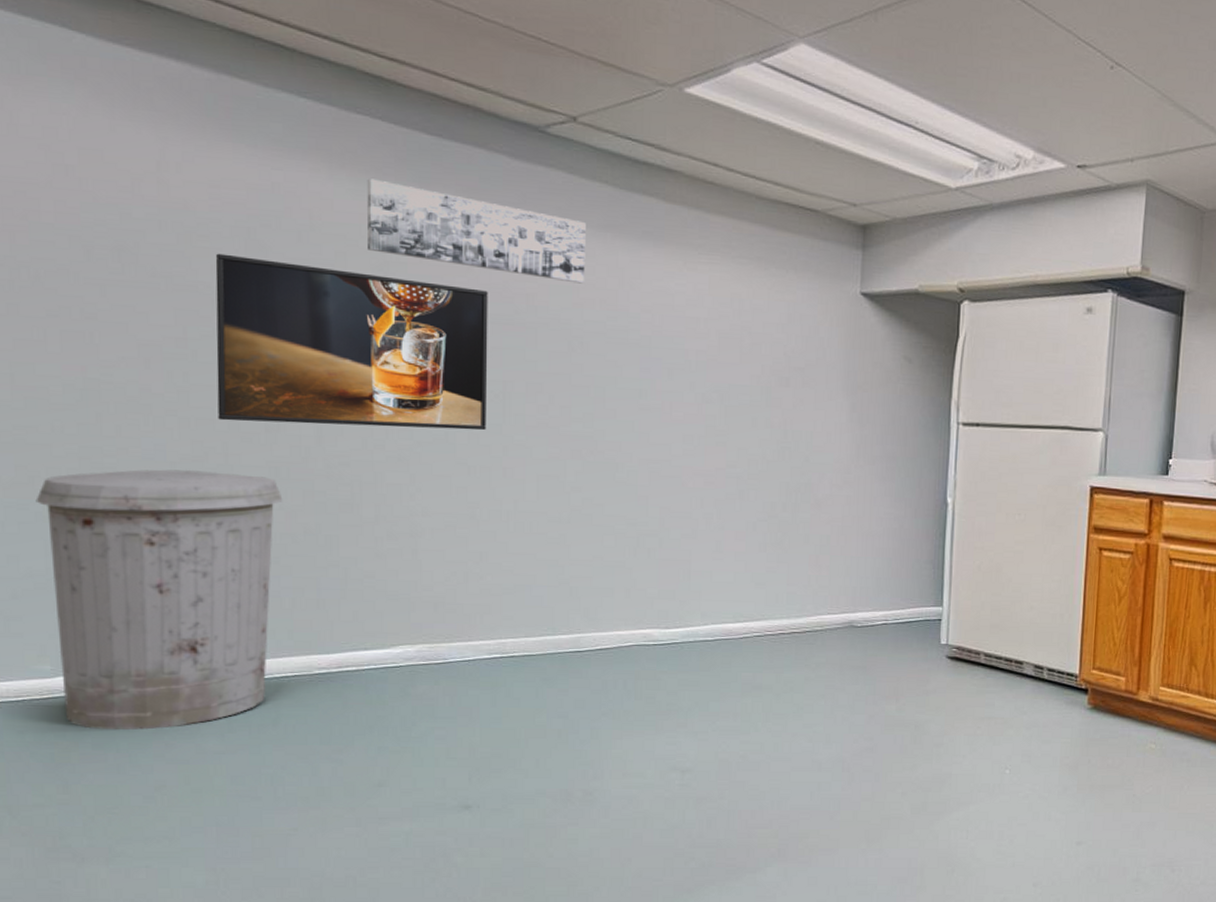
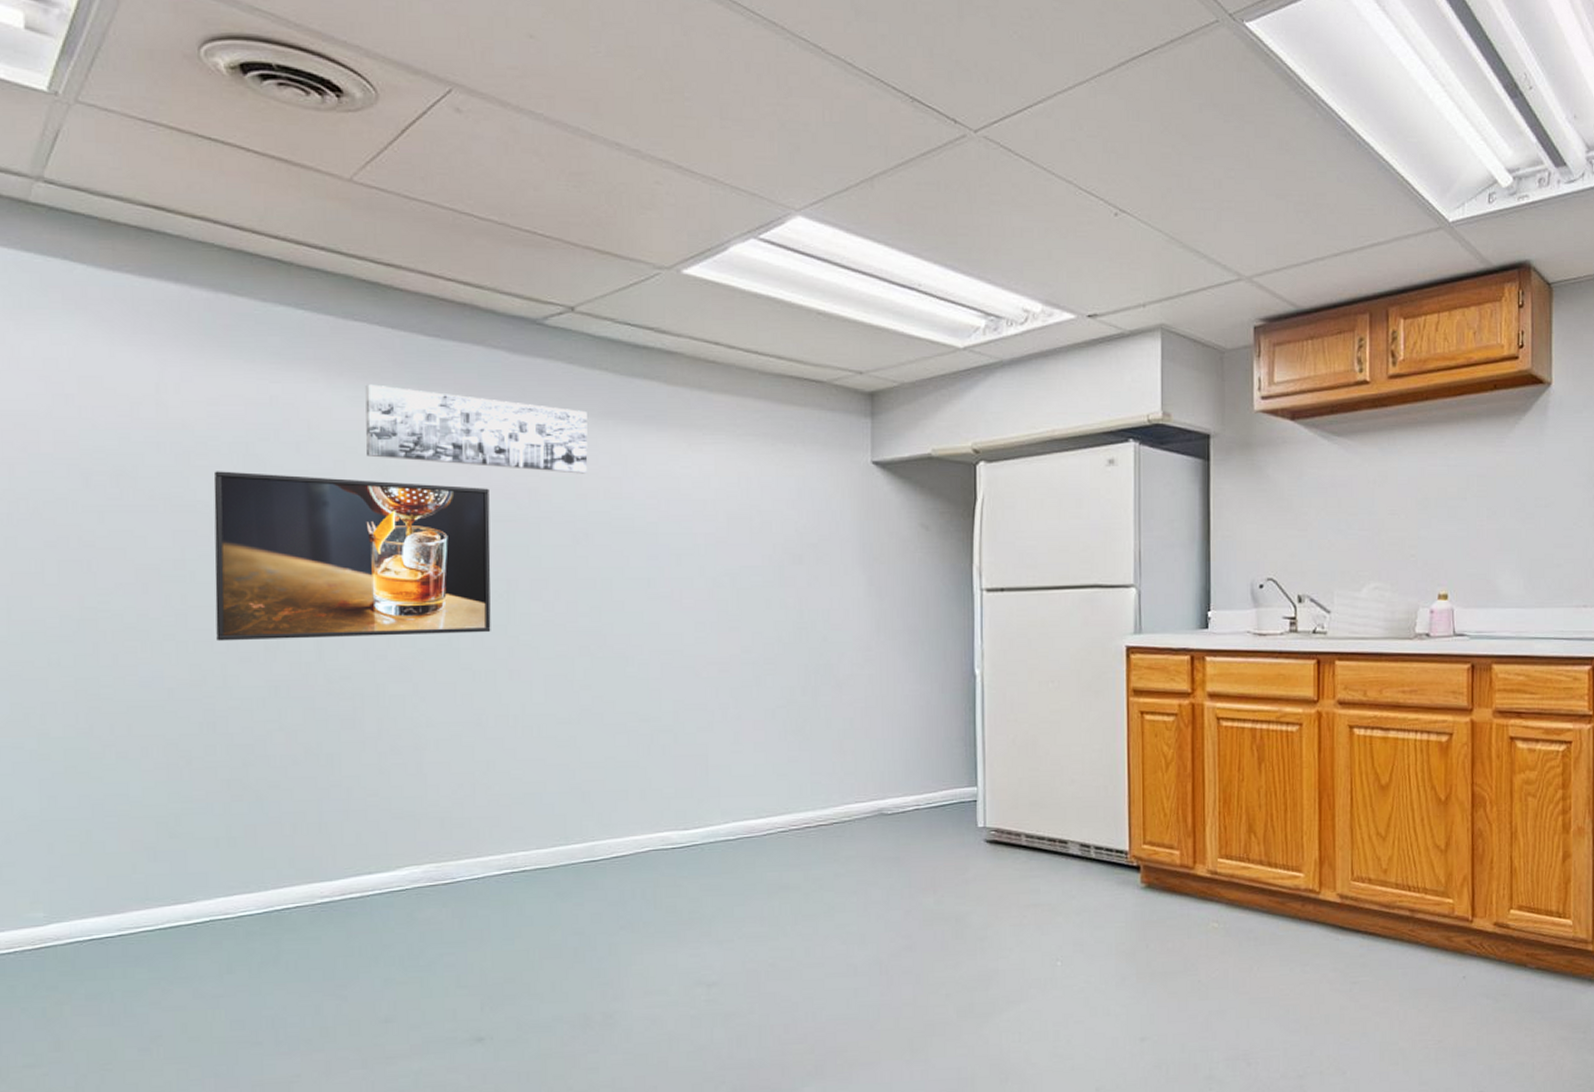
trash can: present [35,469,283,731] -> none [31,695,283,979]

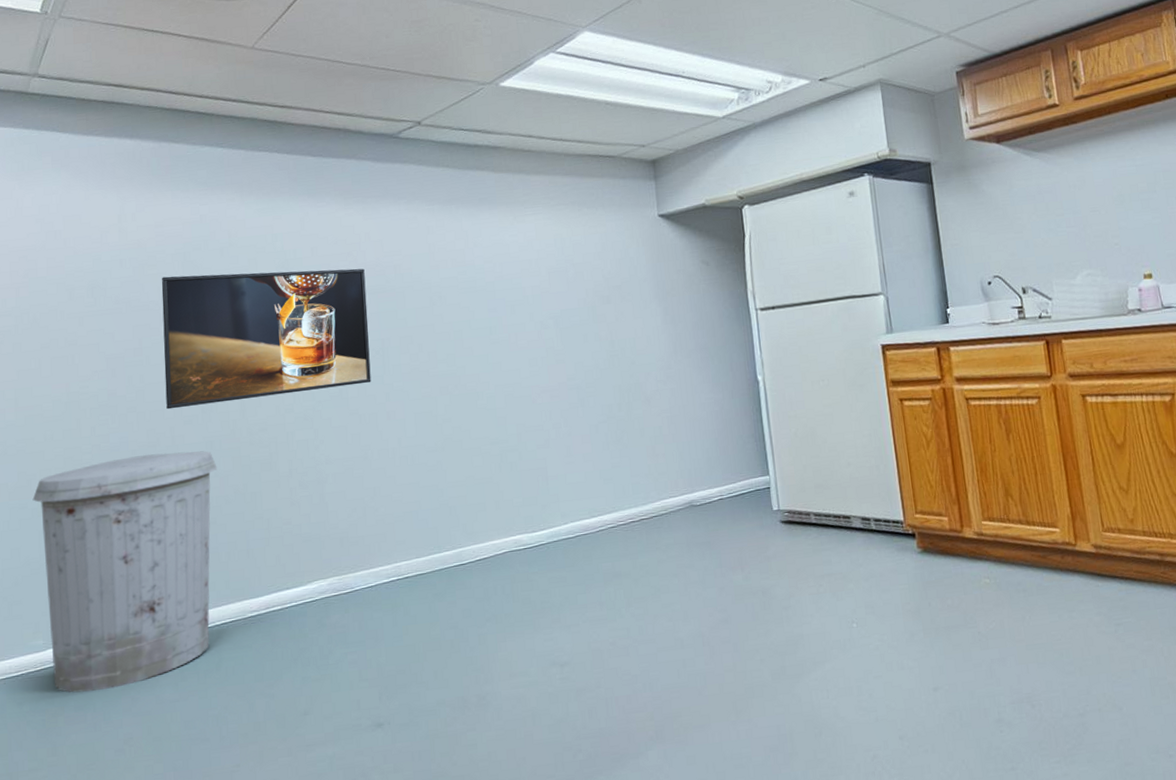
trash can: none [31,695,283,979] -> present [32,451,217,693]
wall art: present [365,384,588,474] -> none [269,198,438,254]

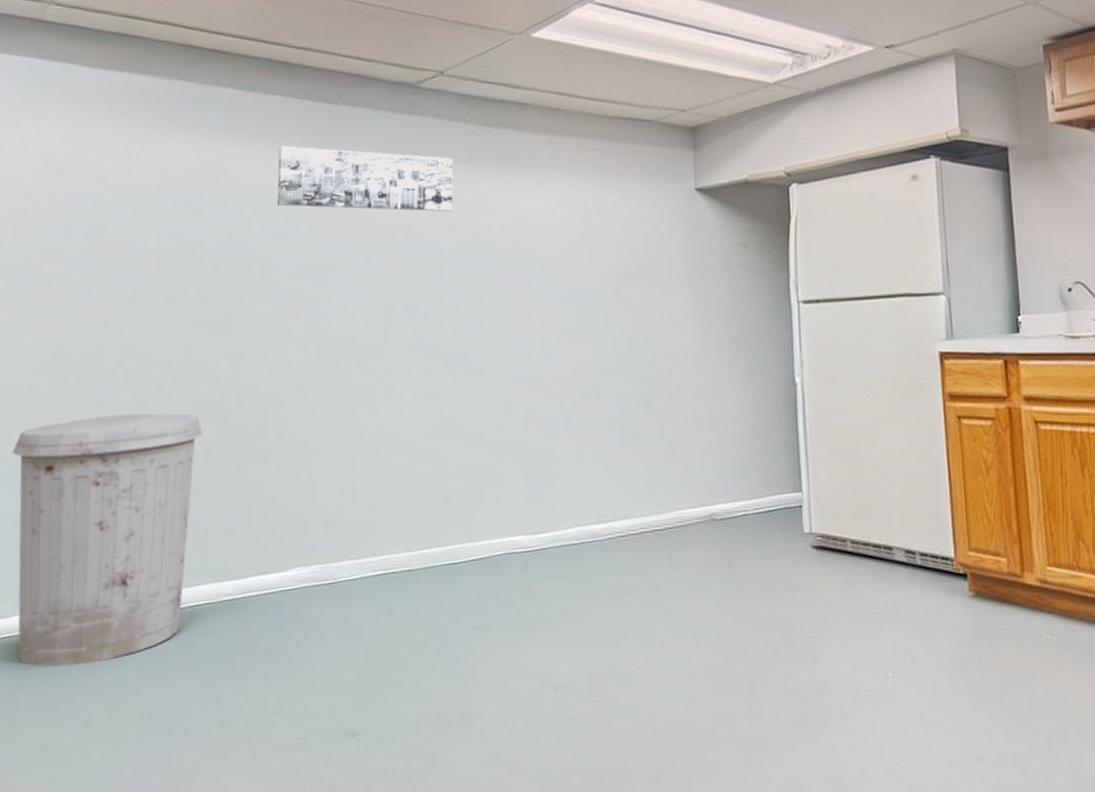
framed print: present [161,268,371,410] -> none [156,223,373,367]
wall art: none [269,198,438,254] -> present [278,145,453,212]

